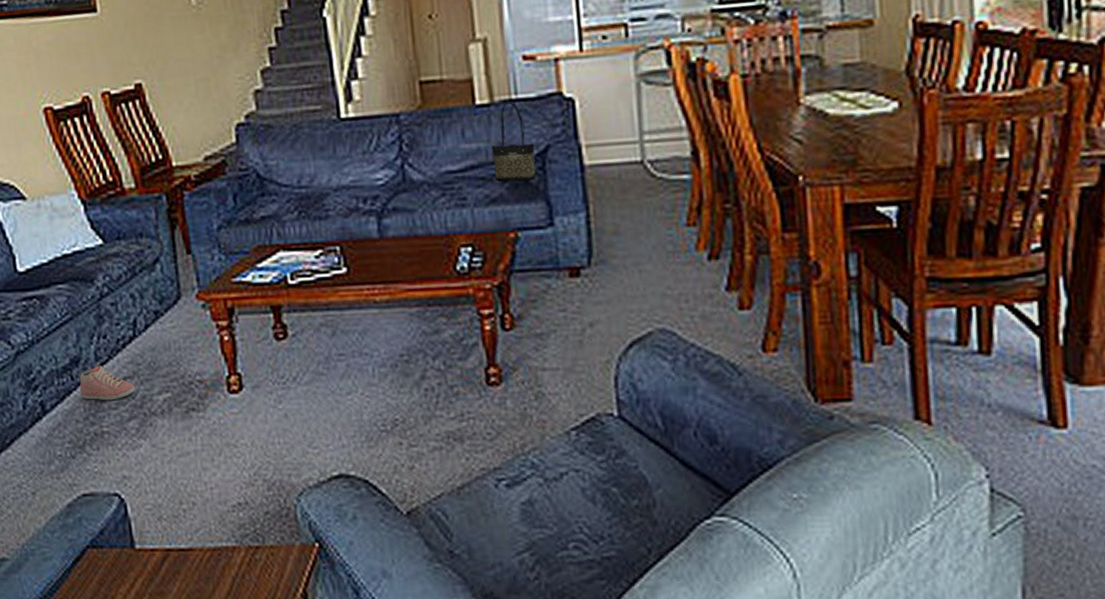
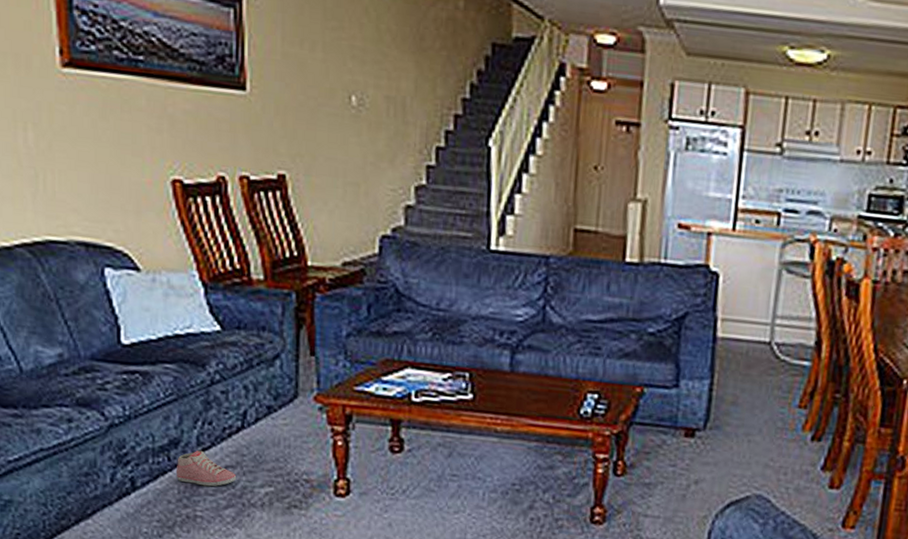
tote bag: present [492,101,536,182] -> none [632,264,674,342]

